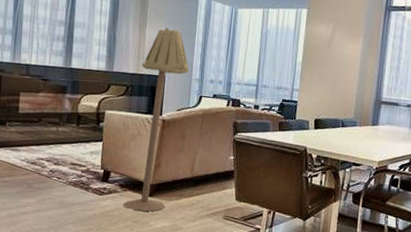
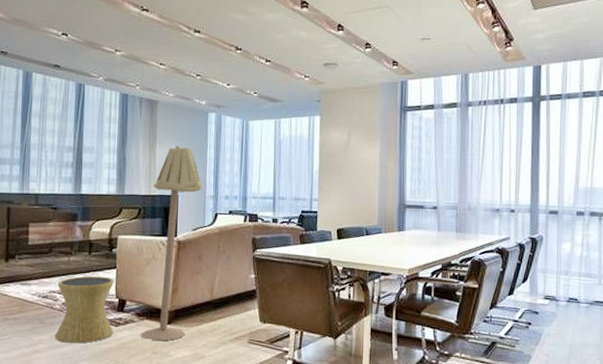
side table: none [42,146,100,209] -> present [55,276,114,344]

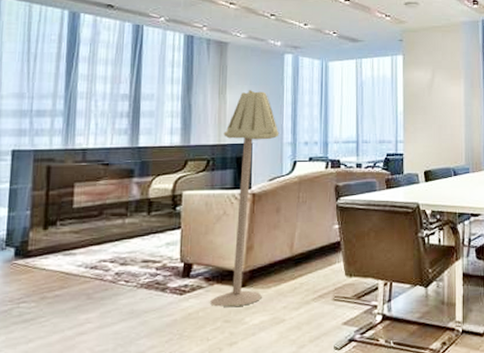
side table: present [55,276,114,344] -> none [105,238,178,320]

